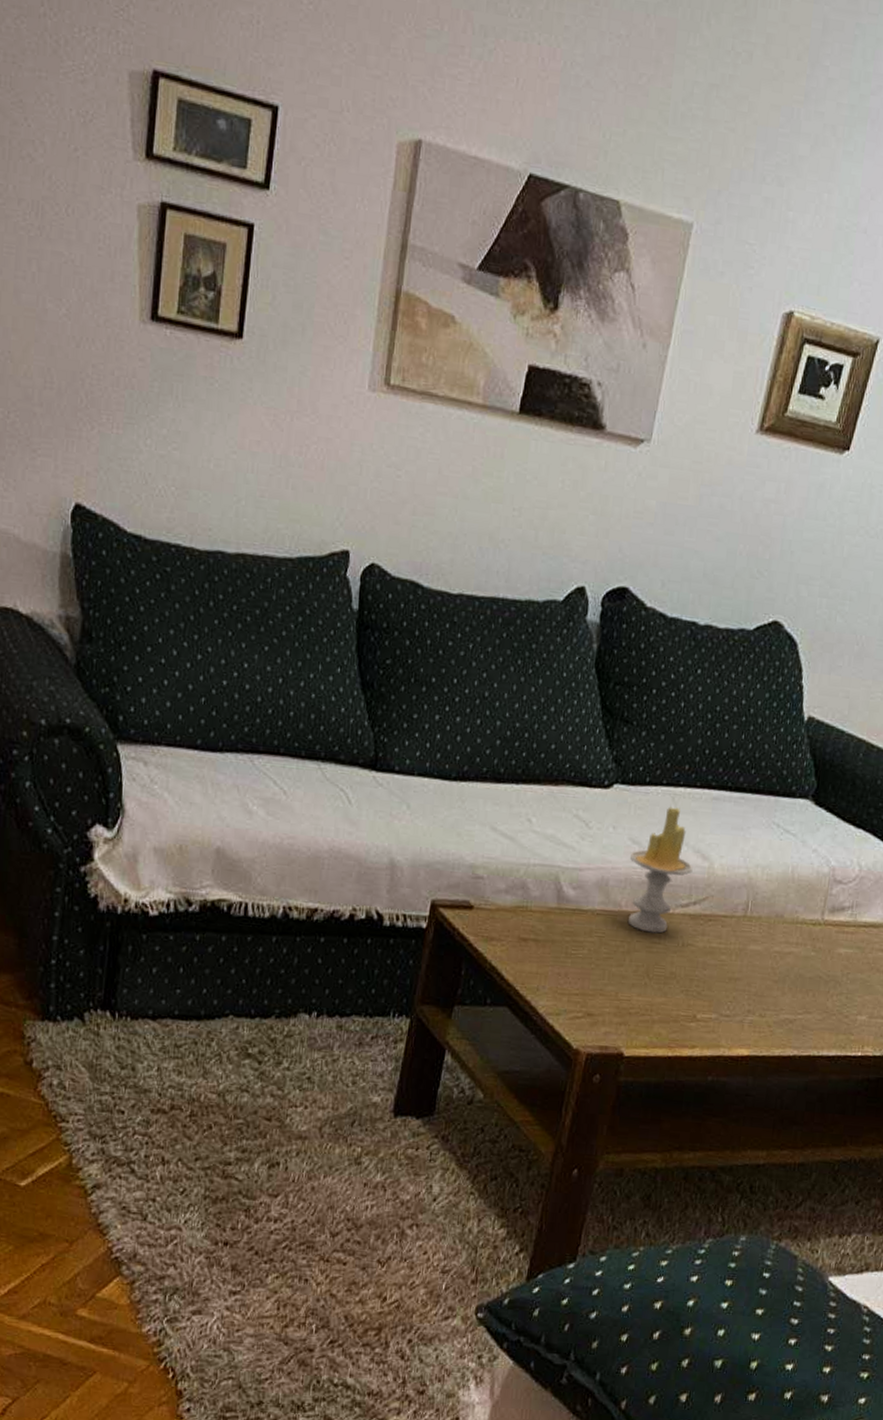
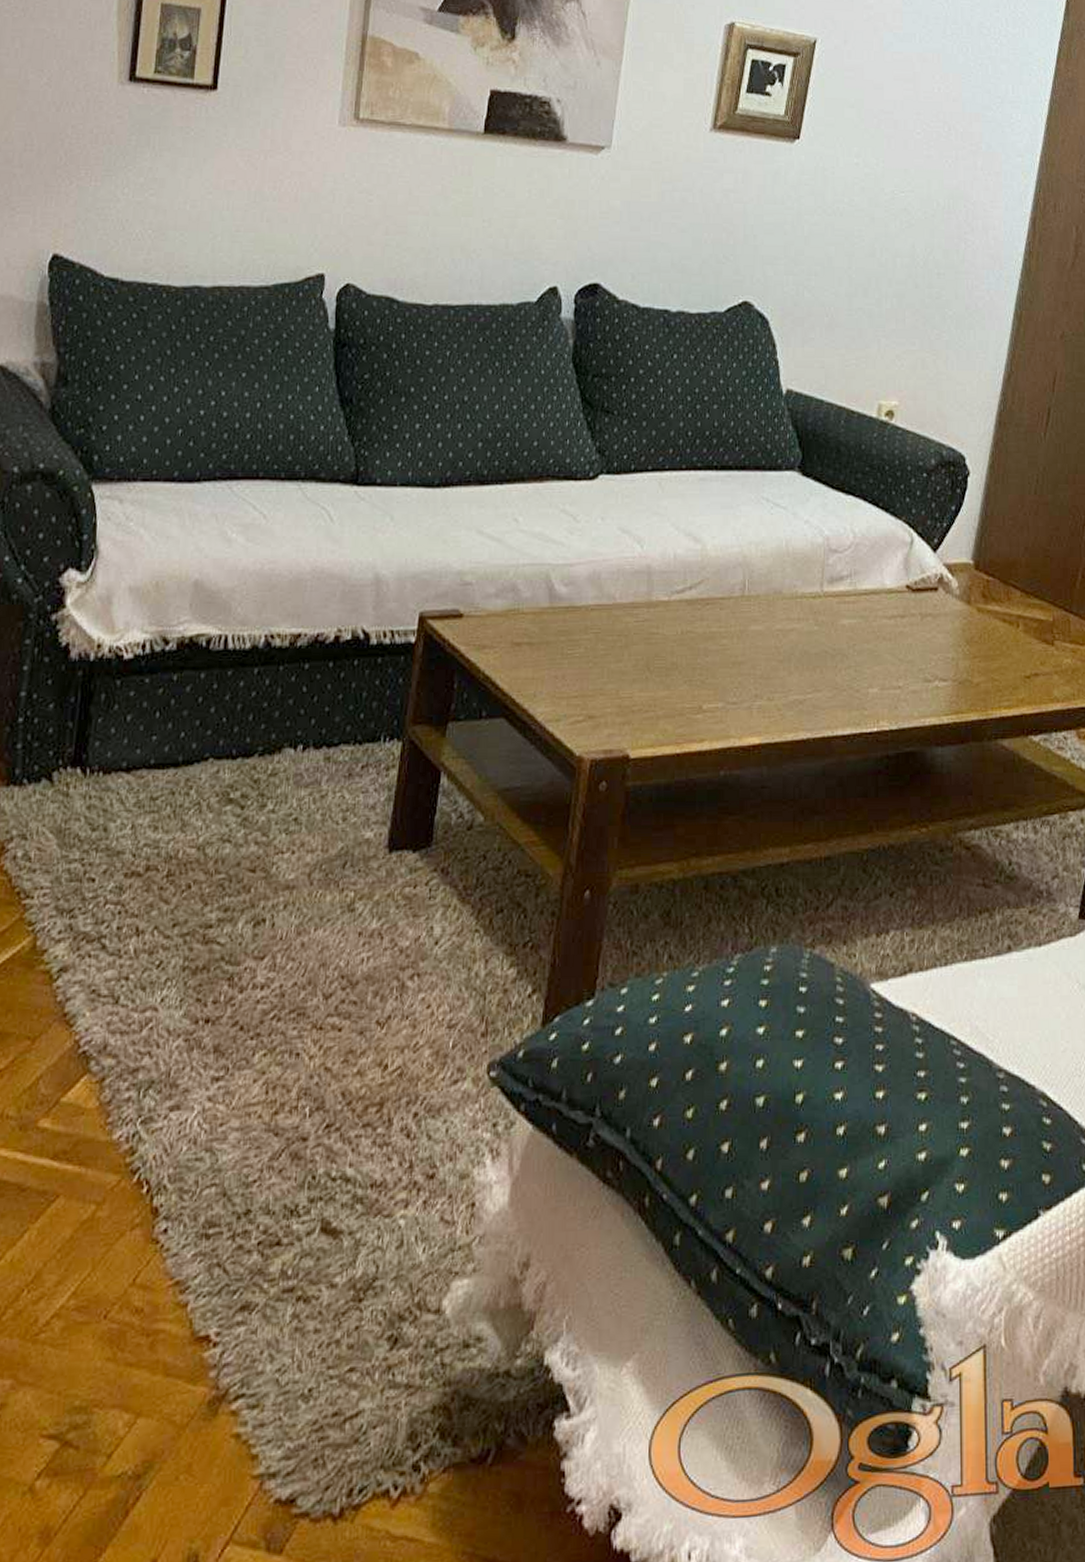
candle: present [627,807,693,934] -> none [620,492,686,623]

